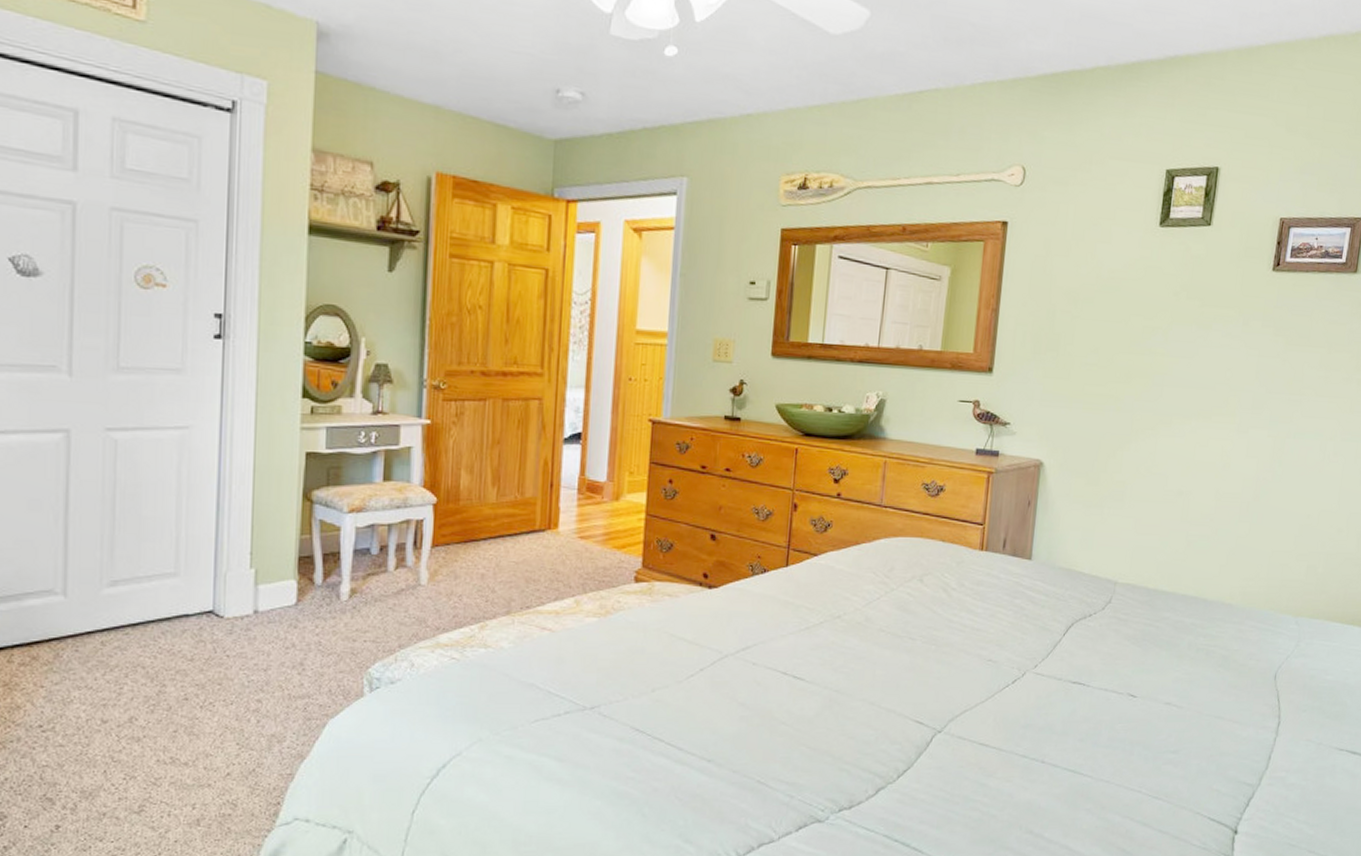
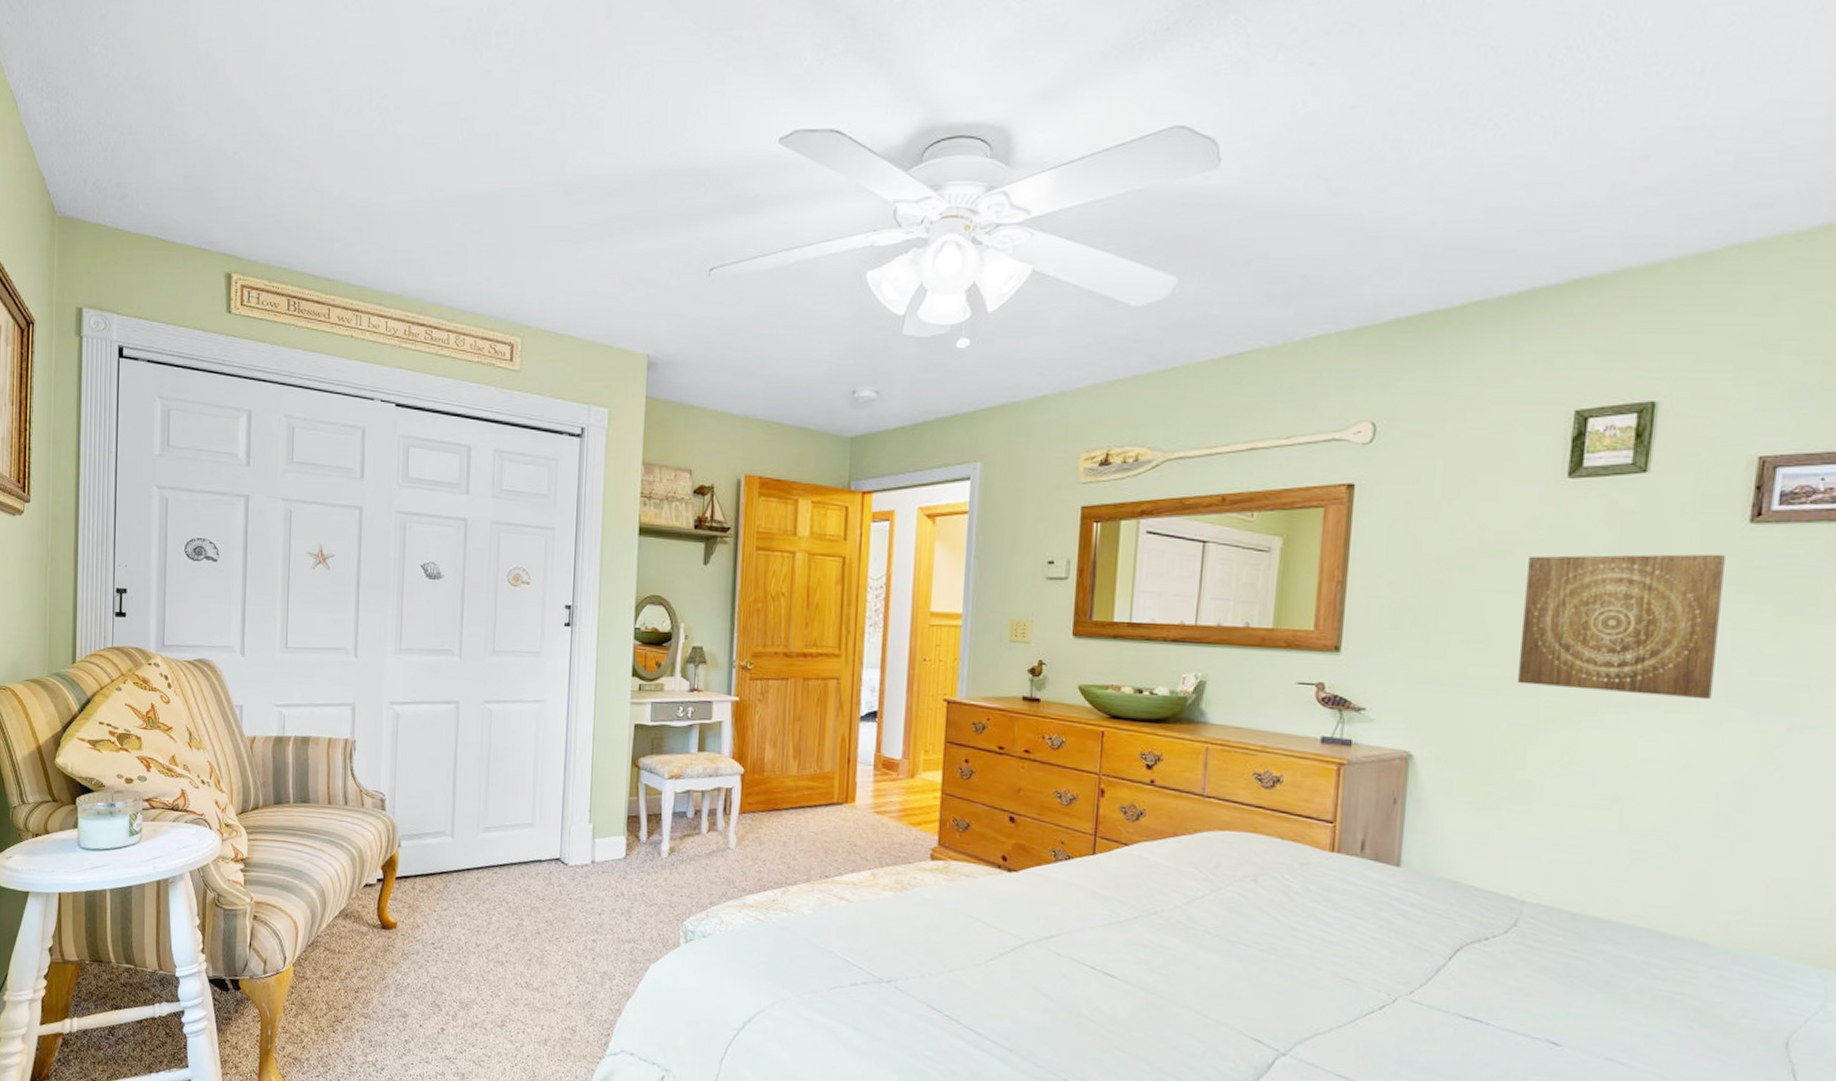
wall art: none [1119,291,1257,413] -> present [1518,553,1725,700]

